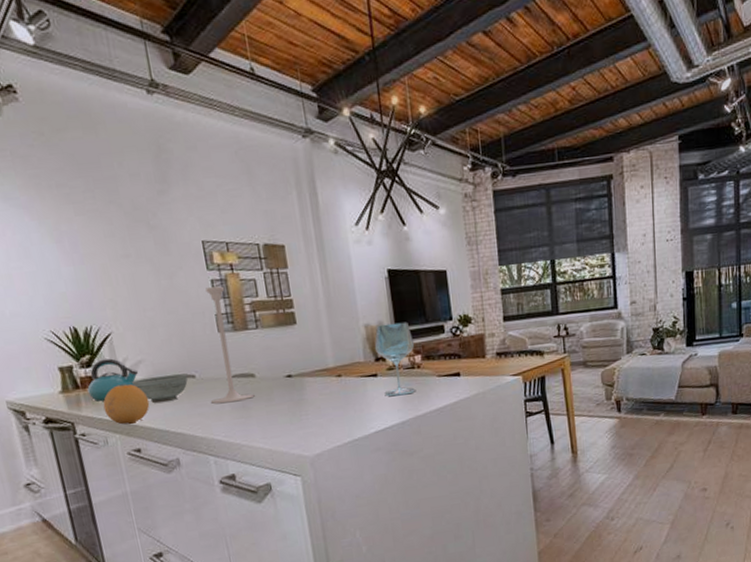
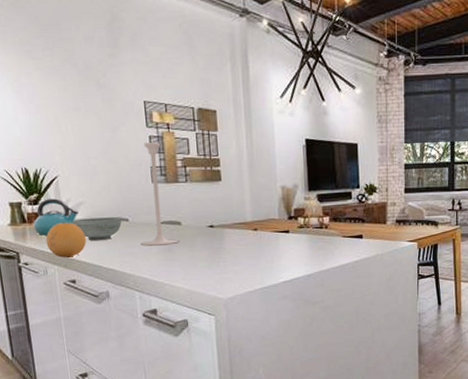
wine glass: present [374,321,415,397] -> none [288,186,325,252]

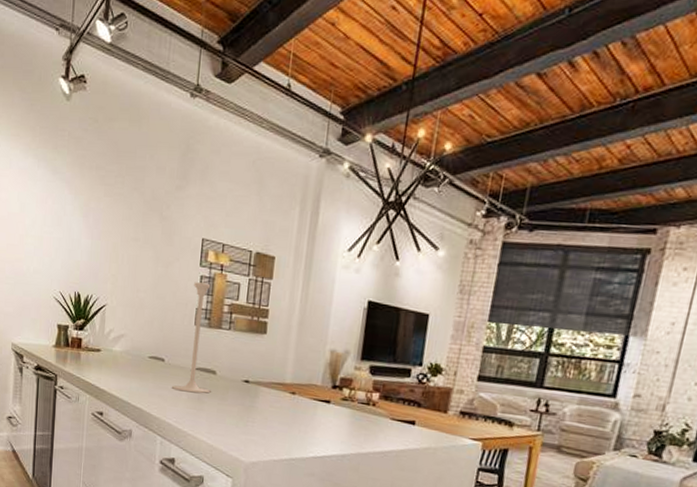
kettle: present [33,198,79,235] -> none [75,326,119,362]
fruit: present [45,222,87,258] -> none [83,351,121,389]
bowl: present [73,217,123,240] -> none [111,350,159,377]

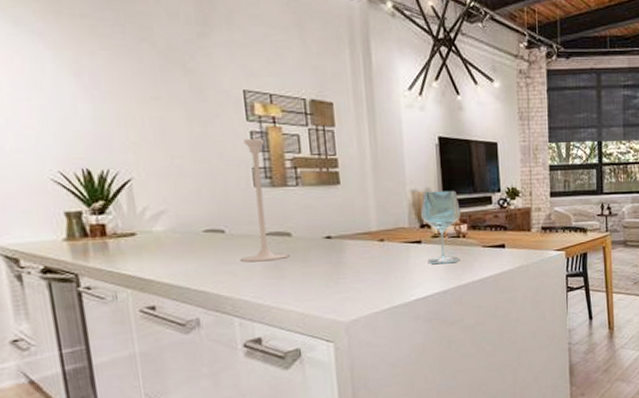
wine glass: none [332,353,377,430] -> present [420,190,462,265]

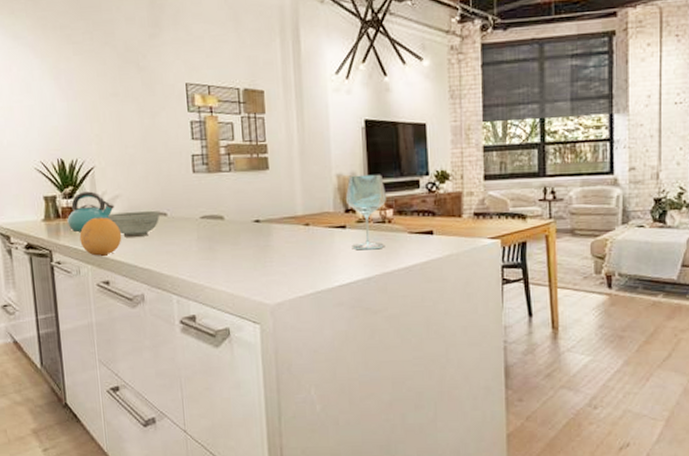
kettle: none [98,206,160,252] -> present [67,191,115,232]
fruit: none [115,235,170,279] -> present [79,217,122,256]
bowl: none [151,228,217,257] -> present [108,211,160,237]
candlestick: present [241,139,289,263] -> none [180,128,222,244]

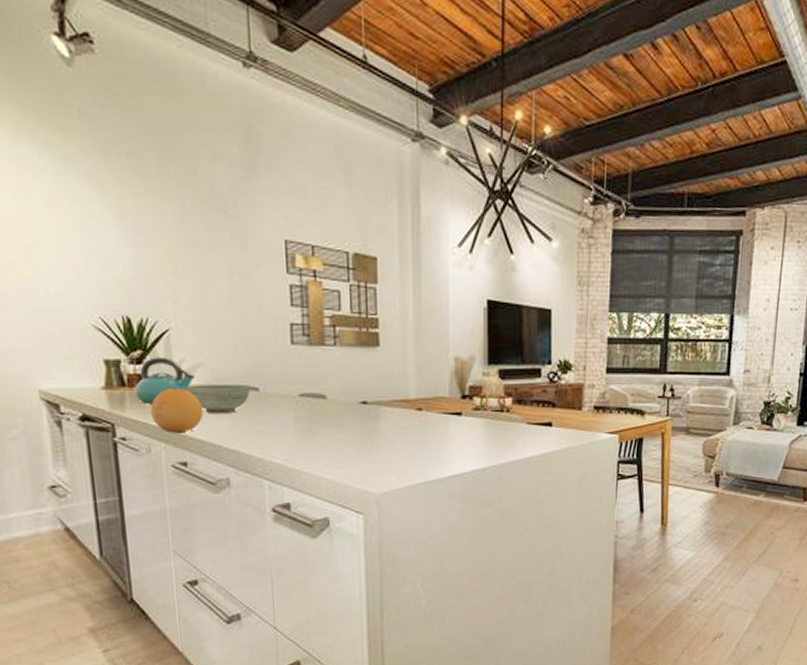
wine glass: present [345,174,387,250] -> none [462,359,507,440]

